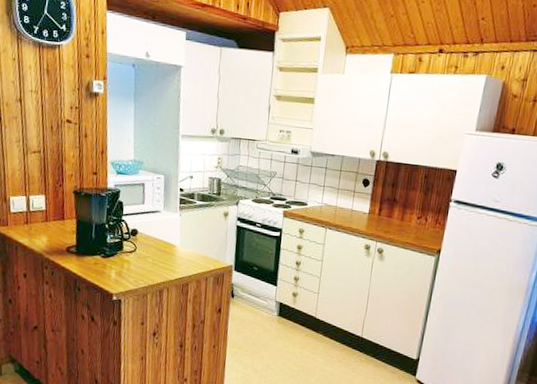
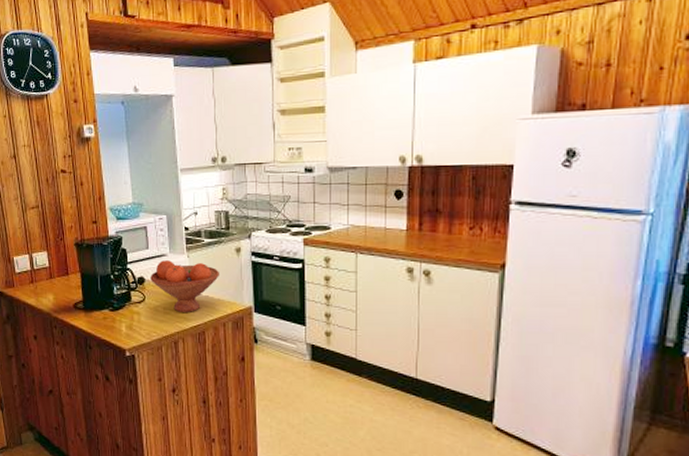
fruit bowl: none [143,216,208,266] -> present [150,260,220,312]

